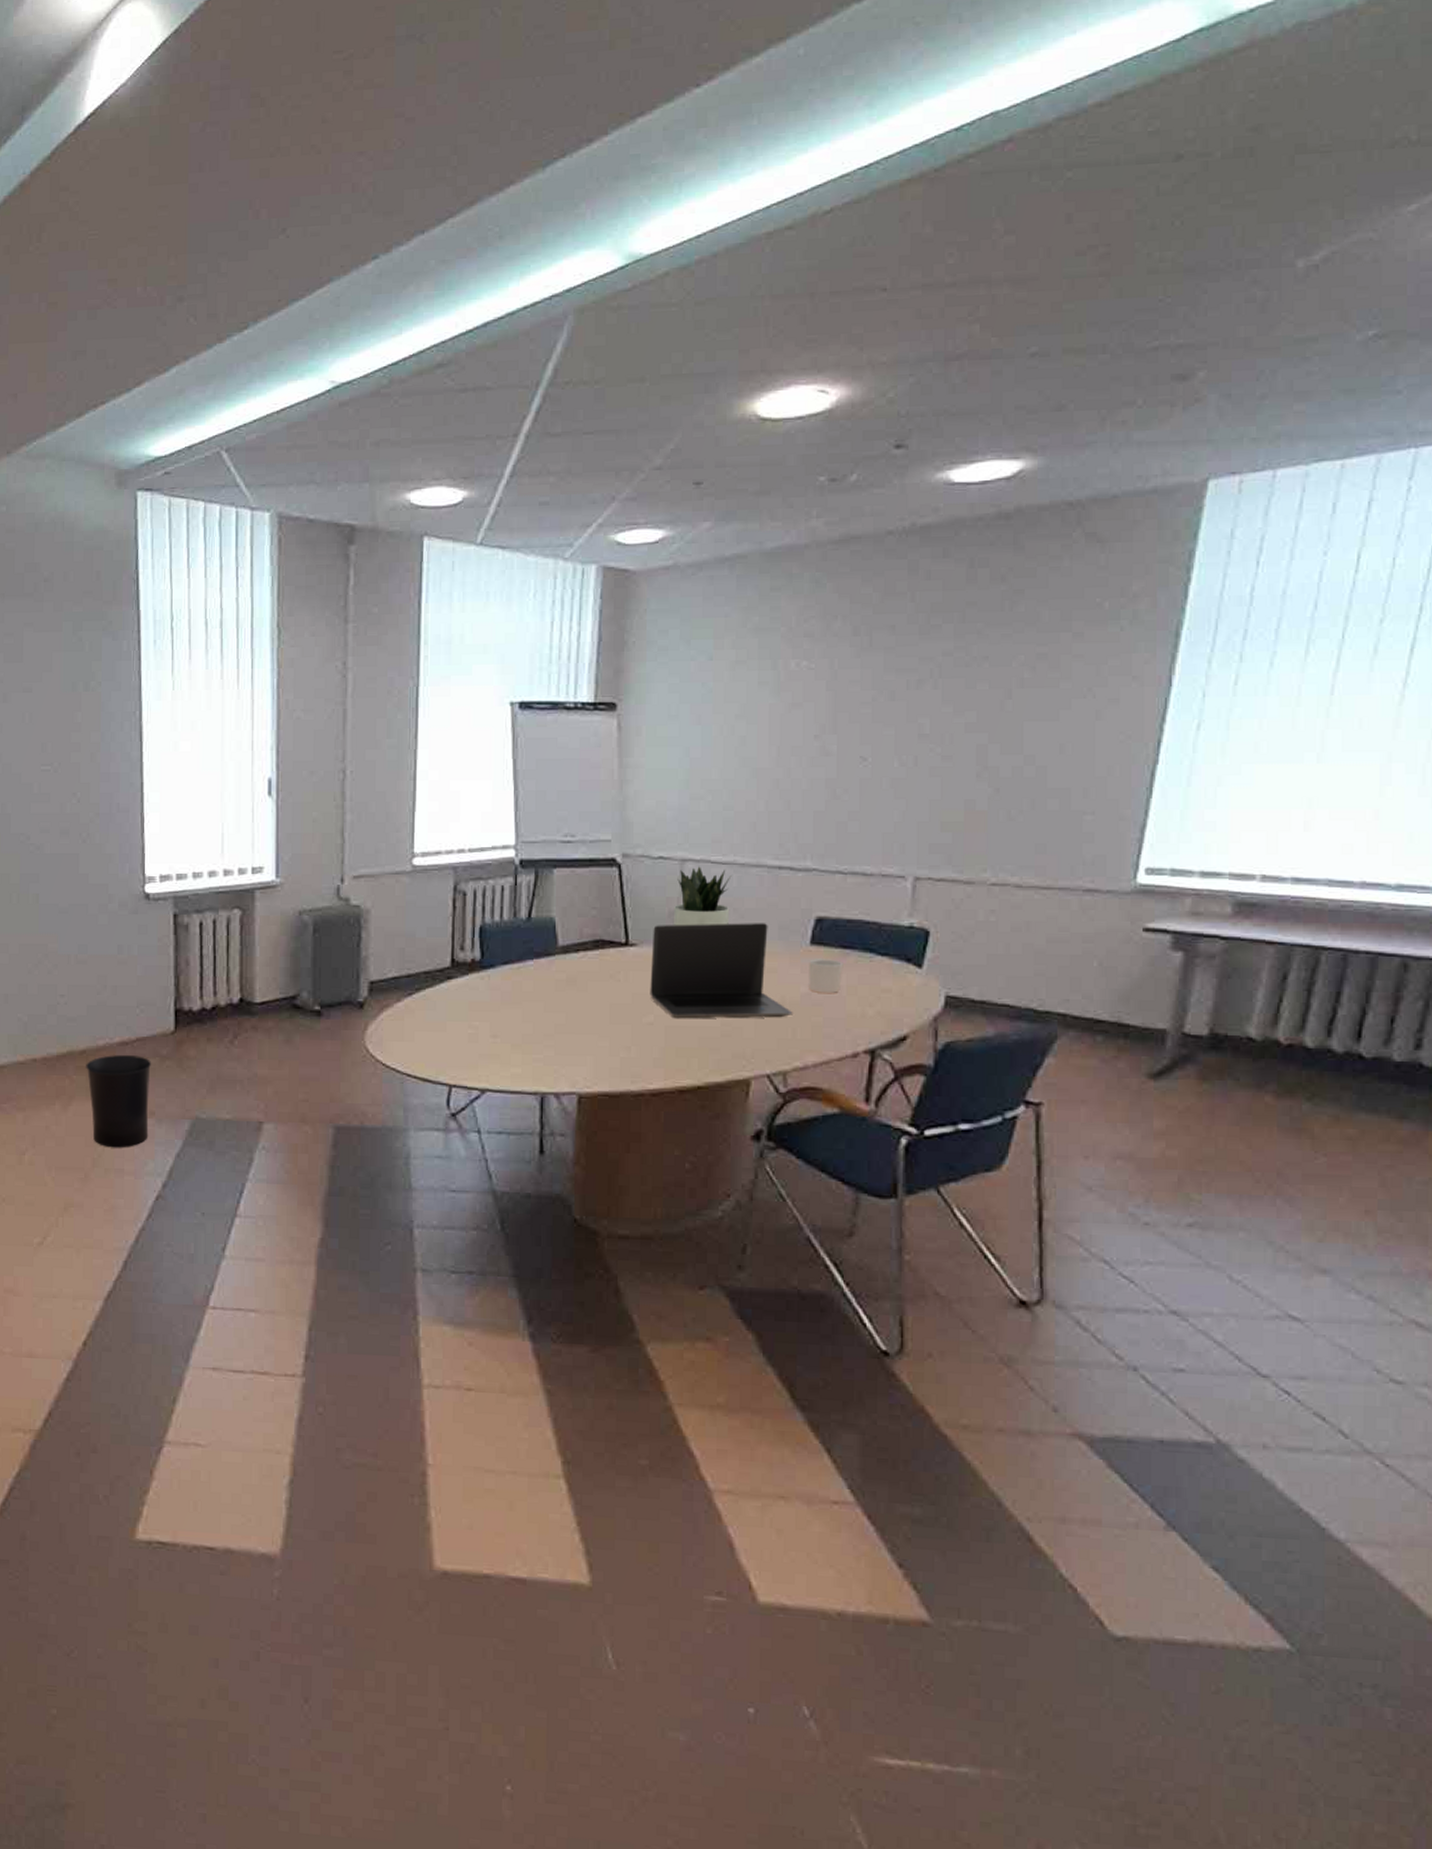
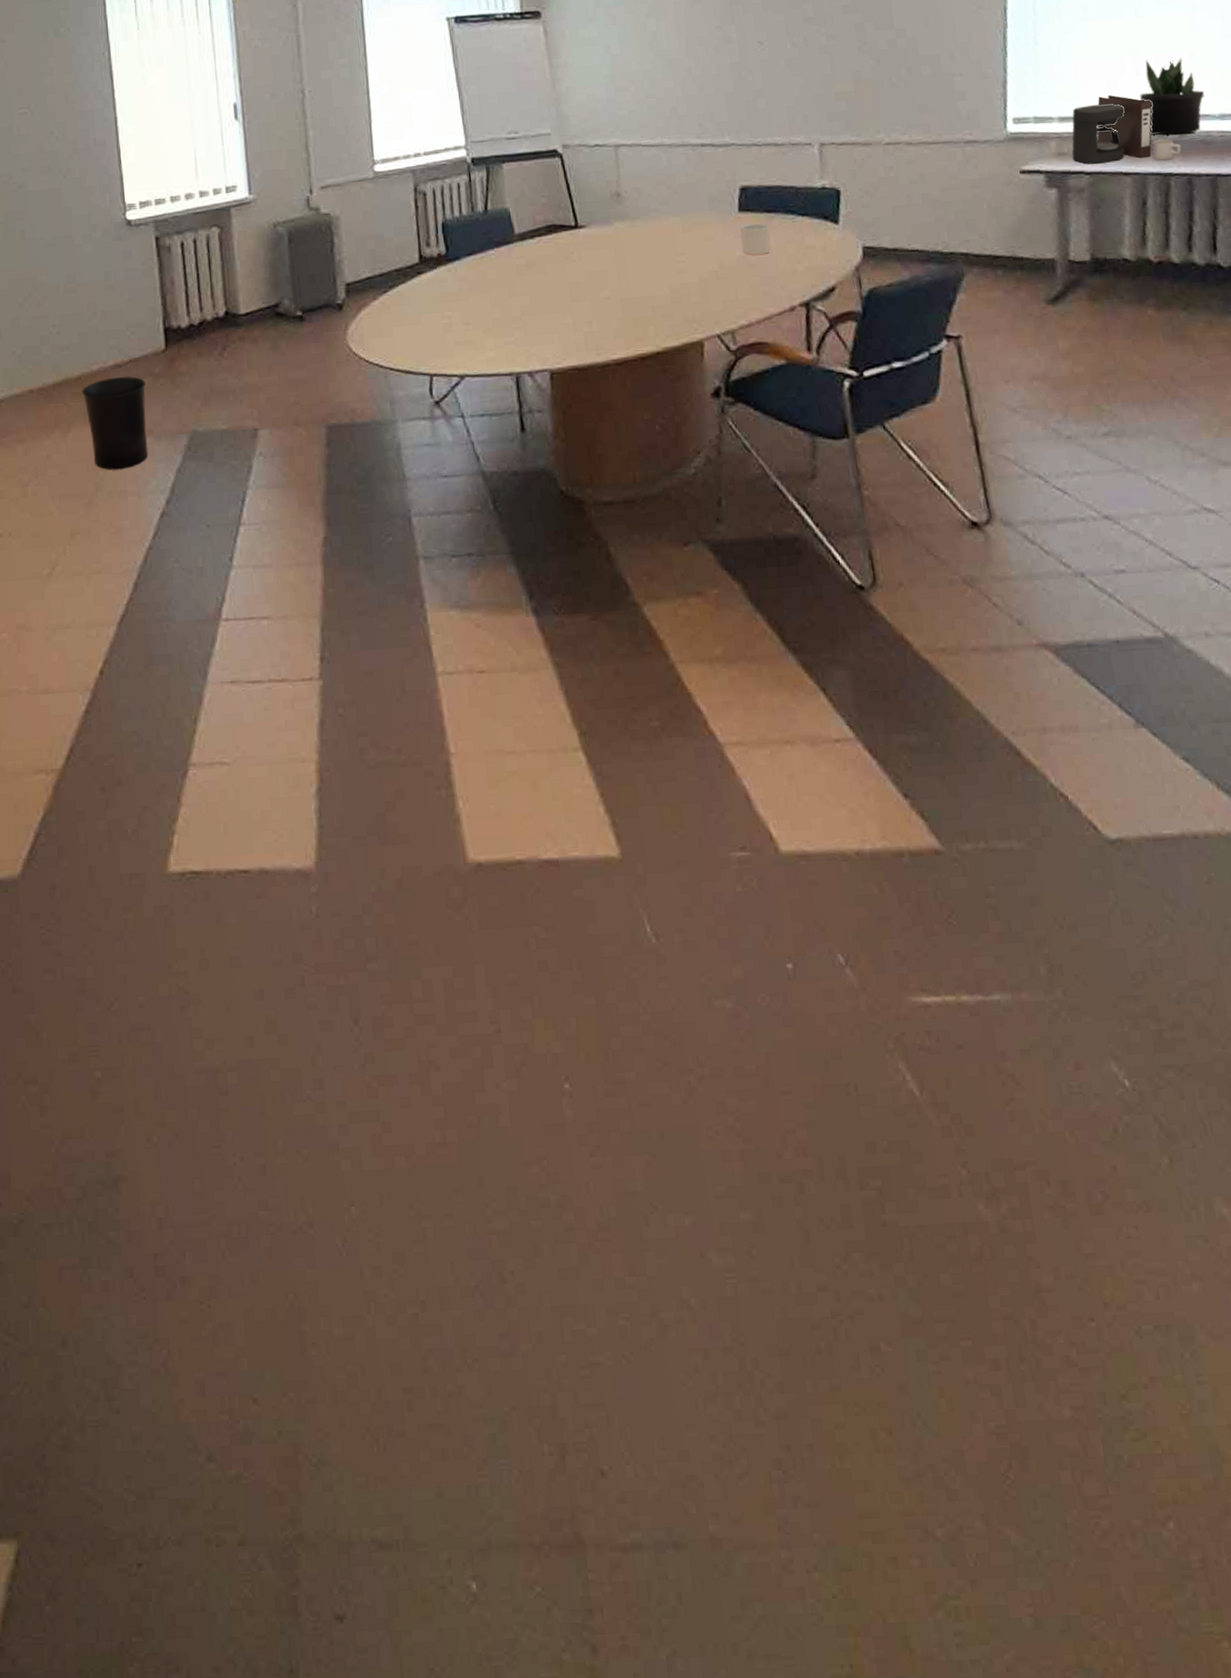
laptop computer: present [650,923,793,1019] -> none [598,196,733,291]
planter: present [673,866,732,926] -> none [614,150,665,206]
coffee maker: none [1208,860,1283,928] -> present [1072,103,1126,164]
binder: none [1242,850,1317,927] -> present [1097,94,1153,159]
planter: none [1303,813,1384,905] -> present [1140,57,1205,135]
cup: none [1305,907,1342,933] -> present [1152,139,1182,162]

